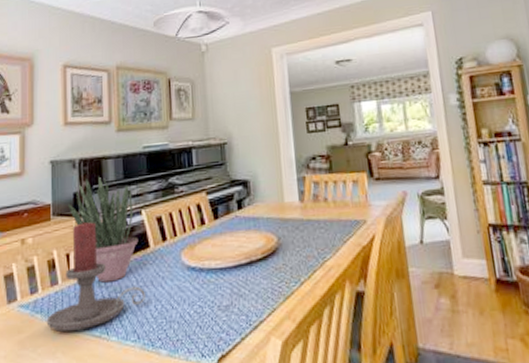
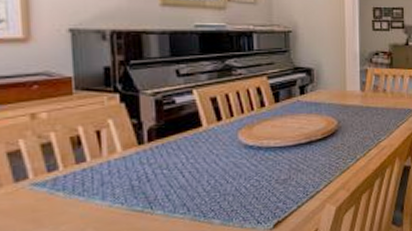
candle holder: present [46,222,145,332] -> none [71,99,197,209]
potted plant: present [67,176,139,283] -> none [95,51,189,160]

